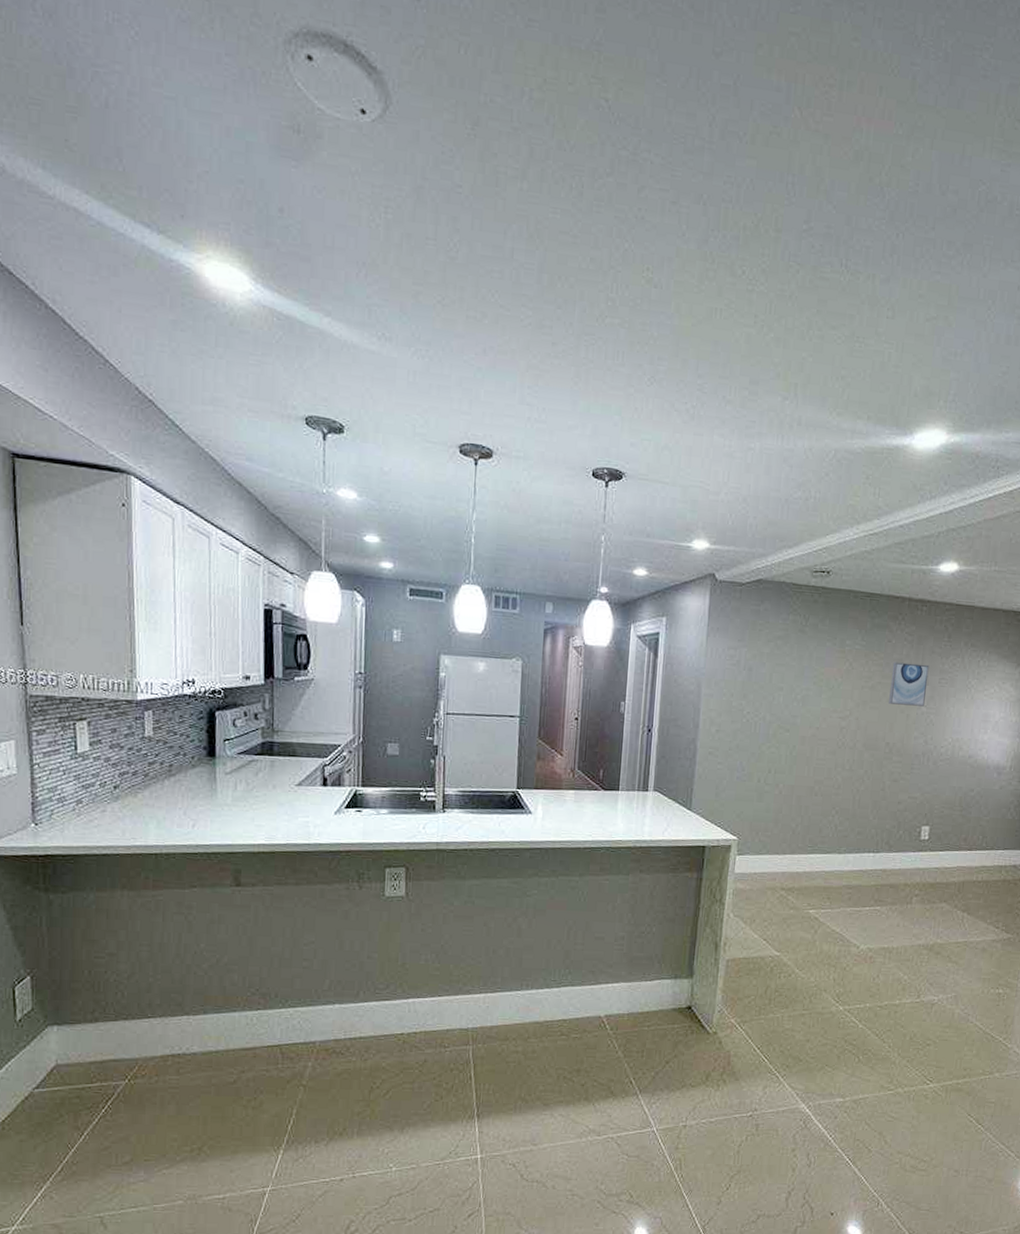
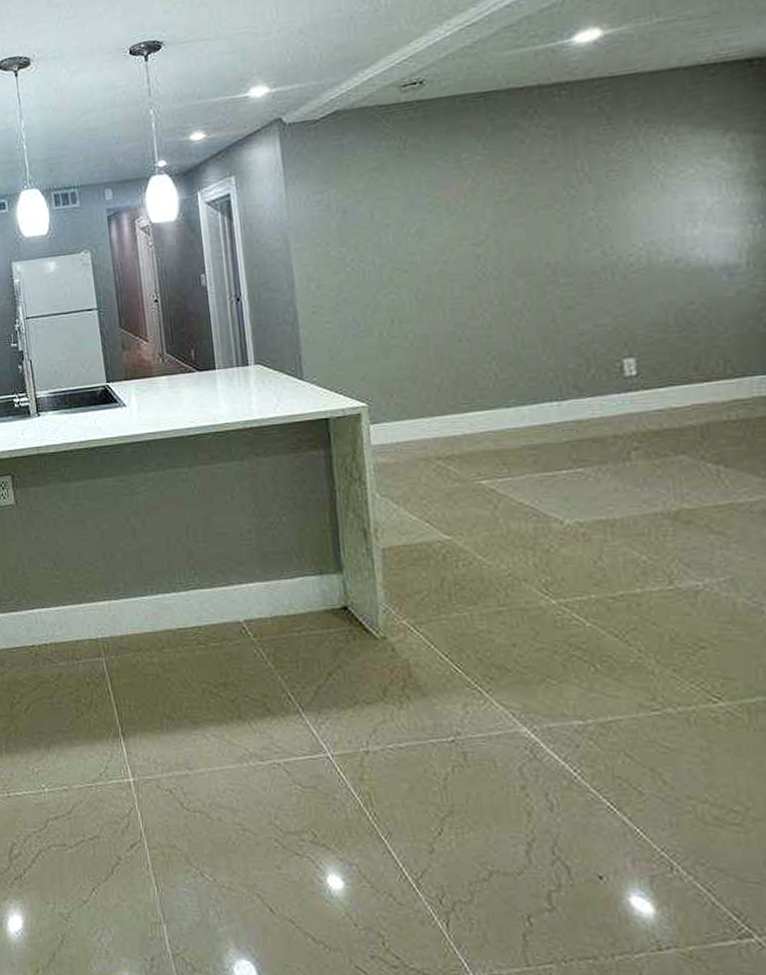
wall art: present [889,662,929,707] -> none [532,158,591,216]

